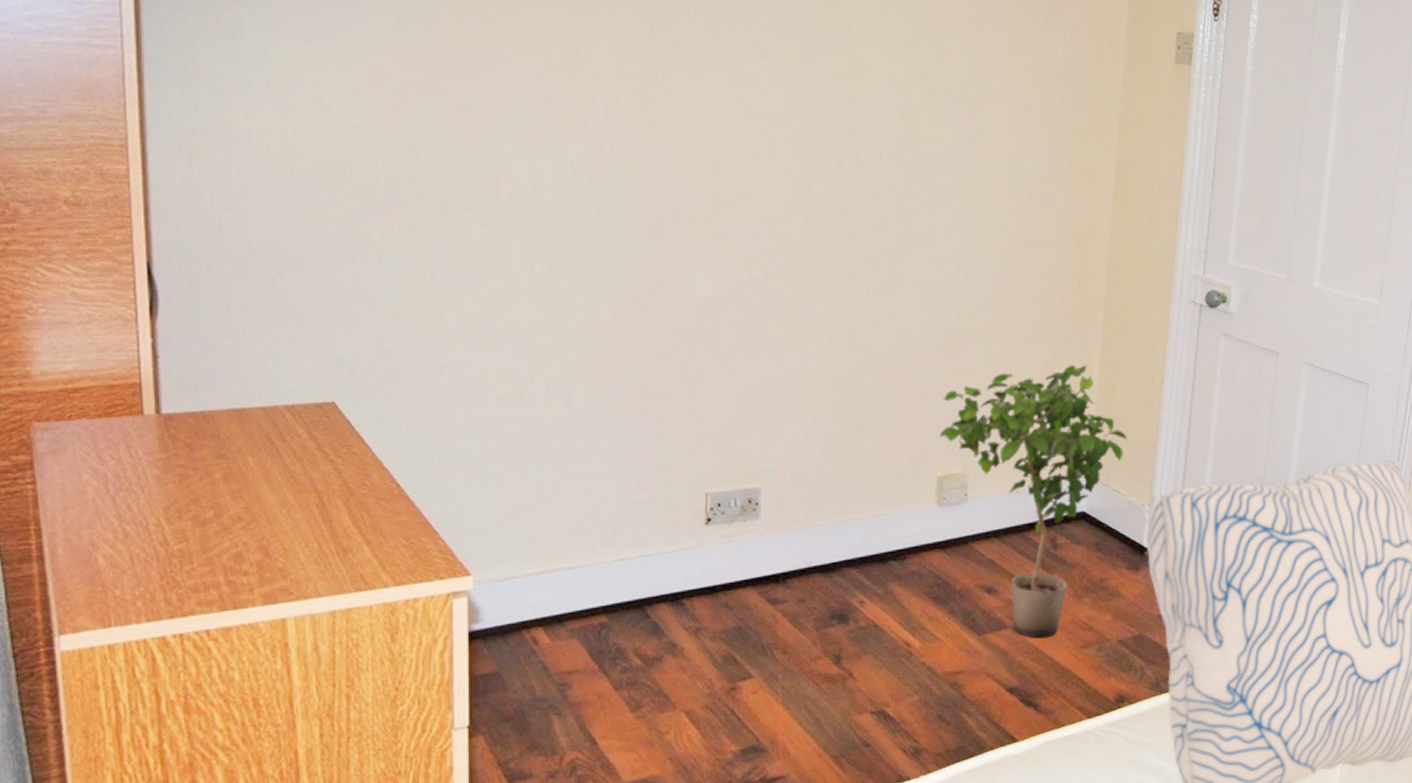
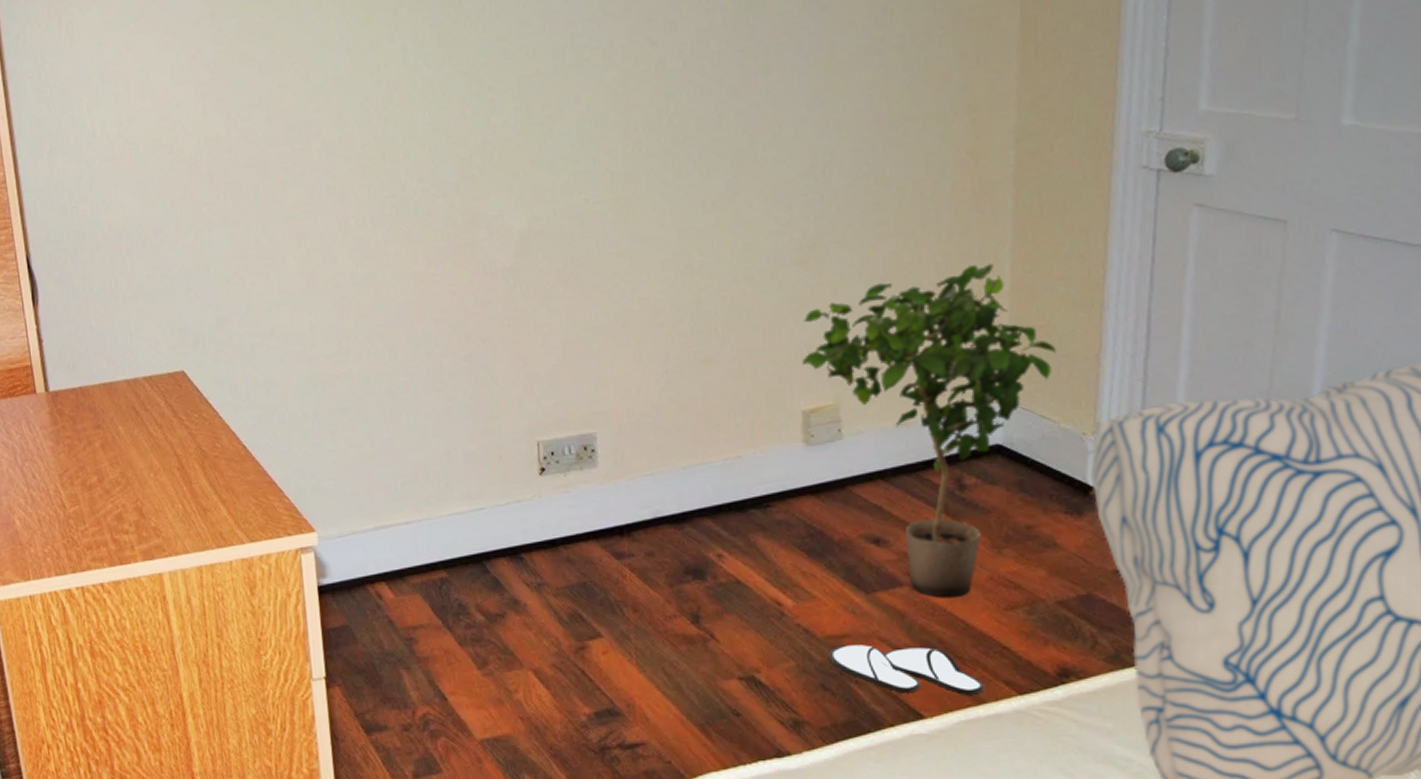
slippers: none [947,679,1063,721] -> present [829,645,985,695]

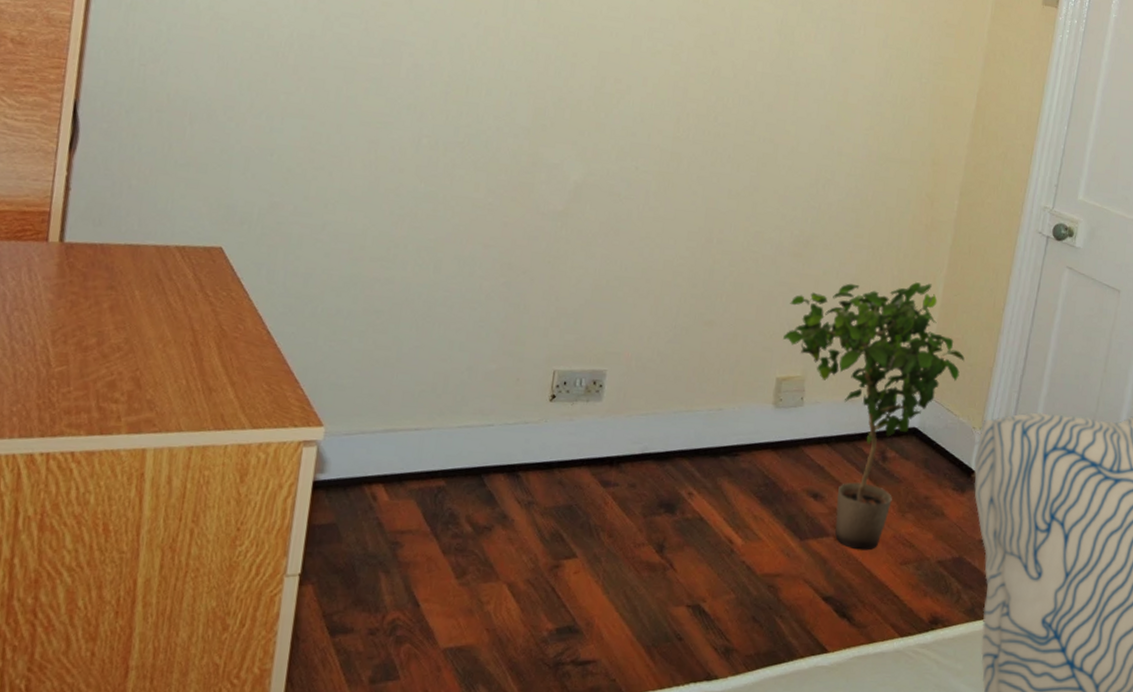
slippers: present [829,645,985,695] -> none [763,583,876,634]

